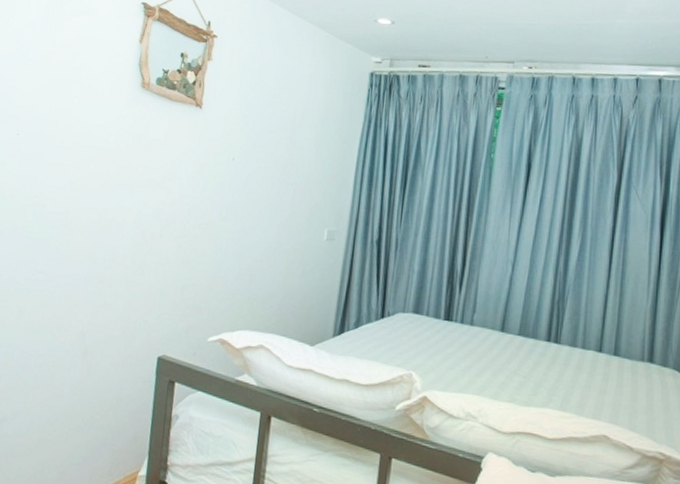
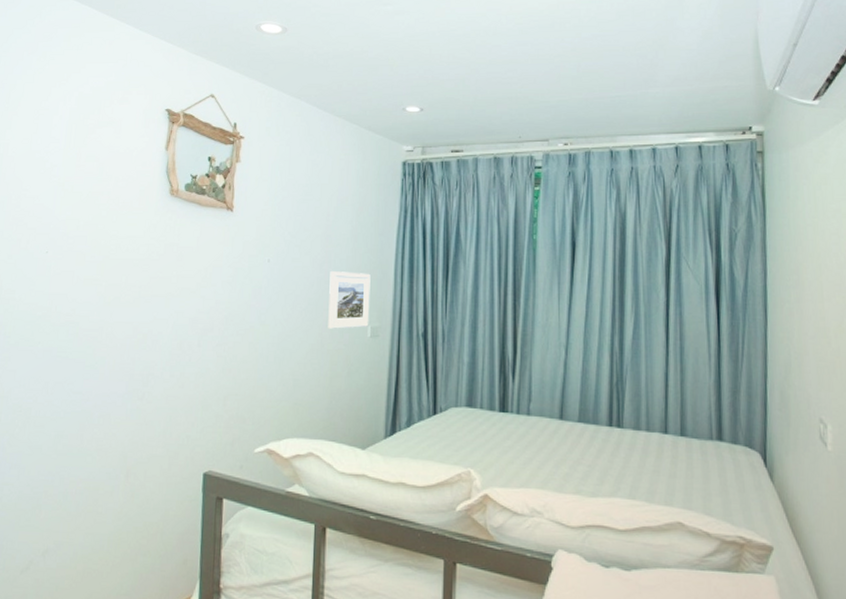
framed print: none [286,174,331,231] -> present [328,271,371,329]

